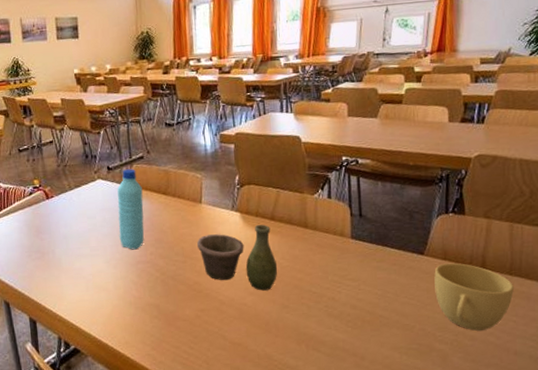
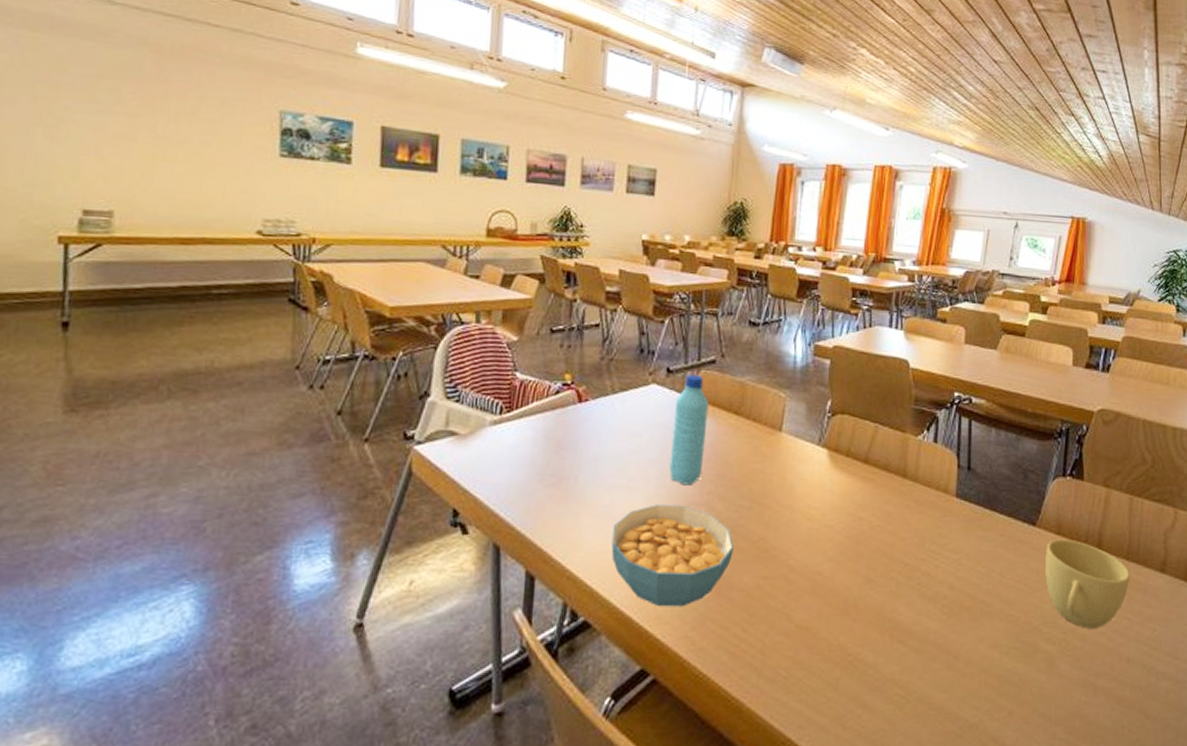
cereal bowl: none [85,264,176,336] -> present [611,504,734,607]
vase: present [196,225,278,291] -> none [768,468,866,557]

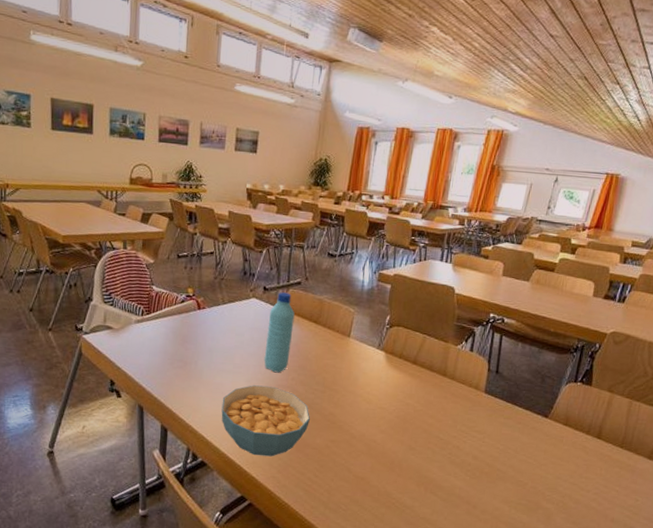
cup: present [1045,539,1131,628] -> none [551,428,623,496]

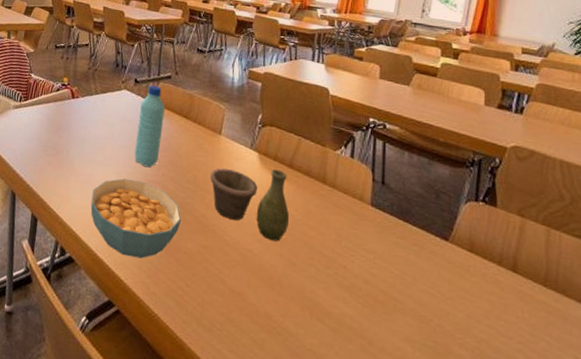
vase: none [338,367,412,431] -> present [209,168,290,242]

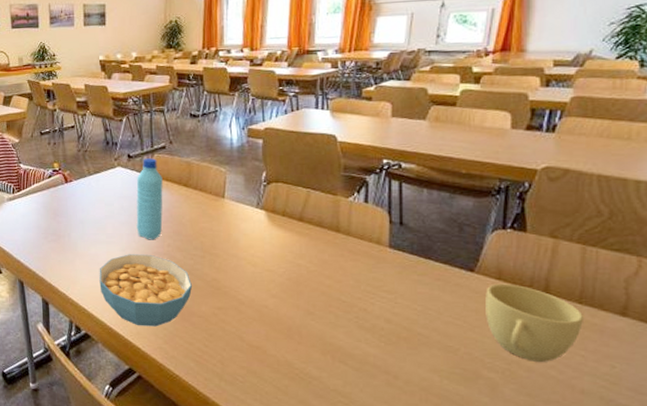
vase: present [209,168,290,242] -> none [217,225,304,294]
cup: none [458,255,549,345] -> present [486,283,585,362]

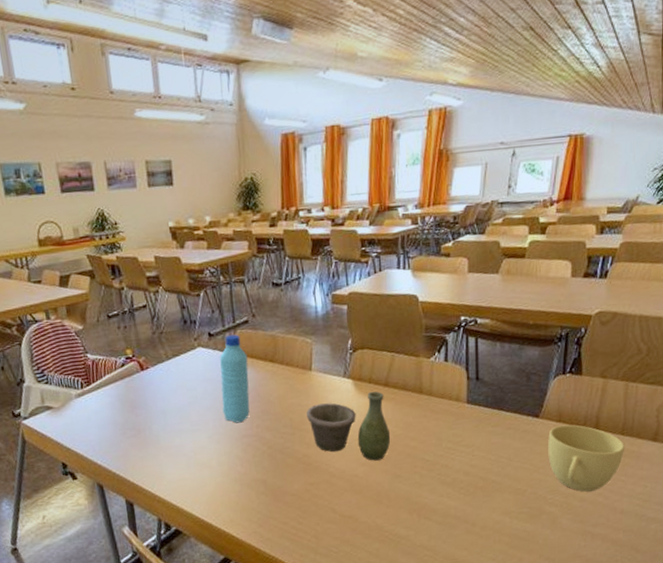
cereal bowl: present [99,254,192,327] -> none [185,438,284,514]
vase: none [217,225,304,294] -> present [306,391,391,461]

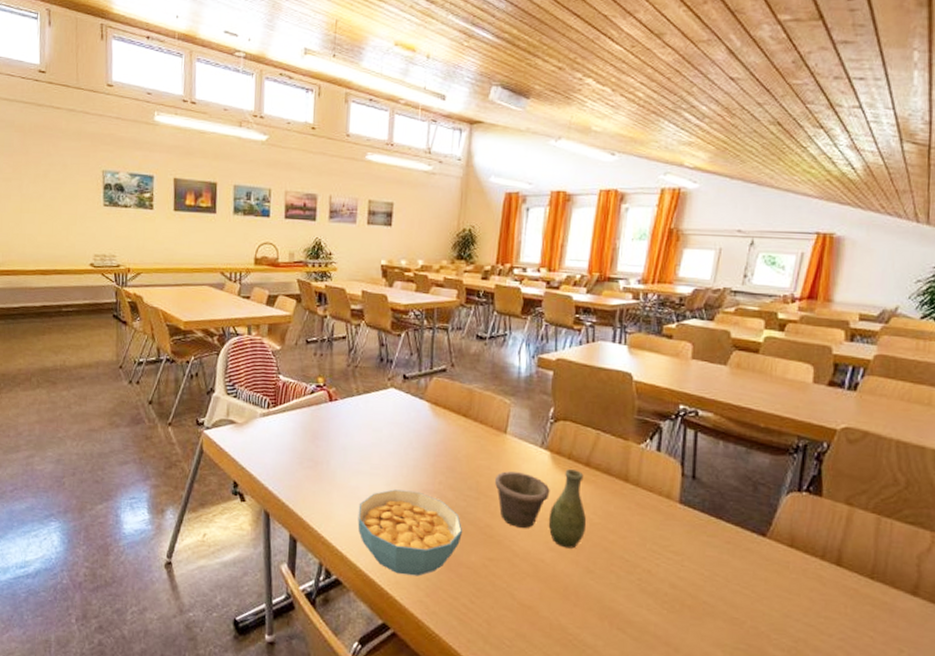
cereal bowl: none [185,438,284,514] -> present [357,489,462,576]
water bottle: present [220,334,250,423] -> none [405,381,440,476]
cup: present [548,424,626,492] -> none [775,551,875,642]

